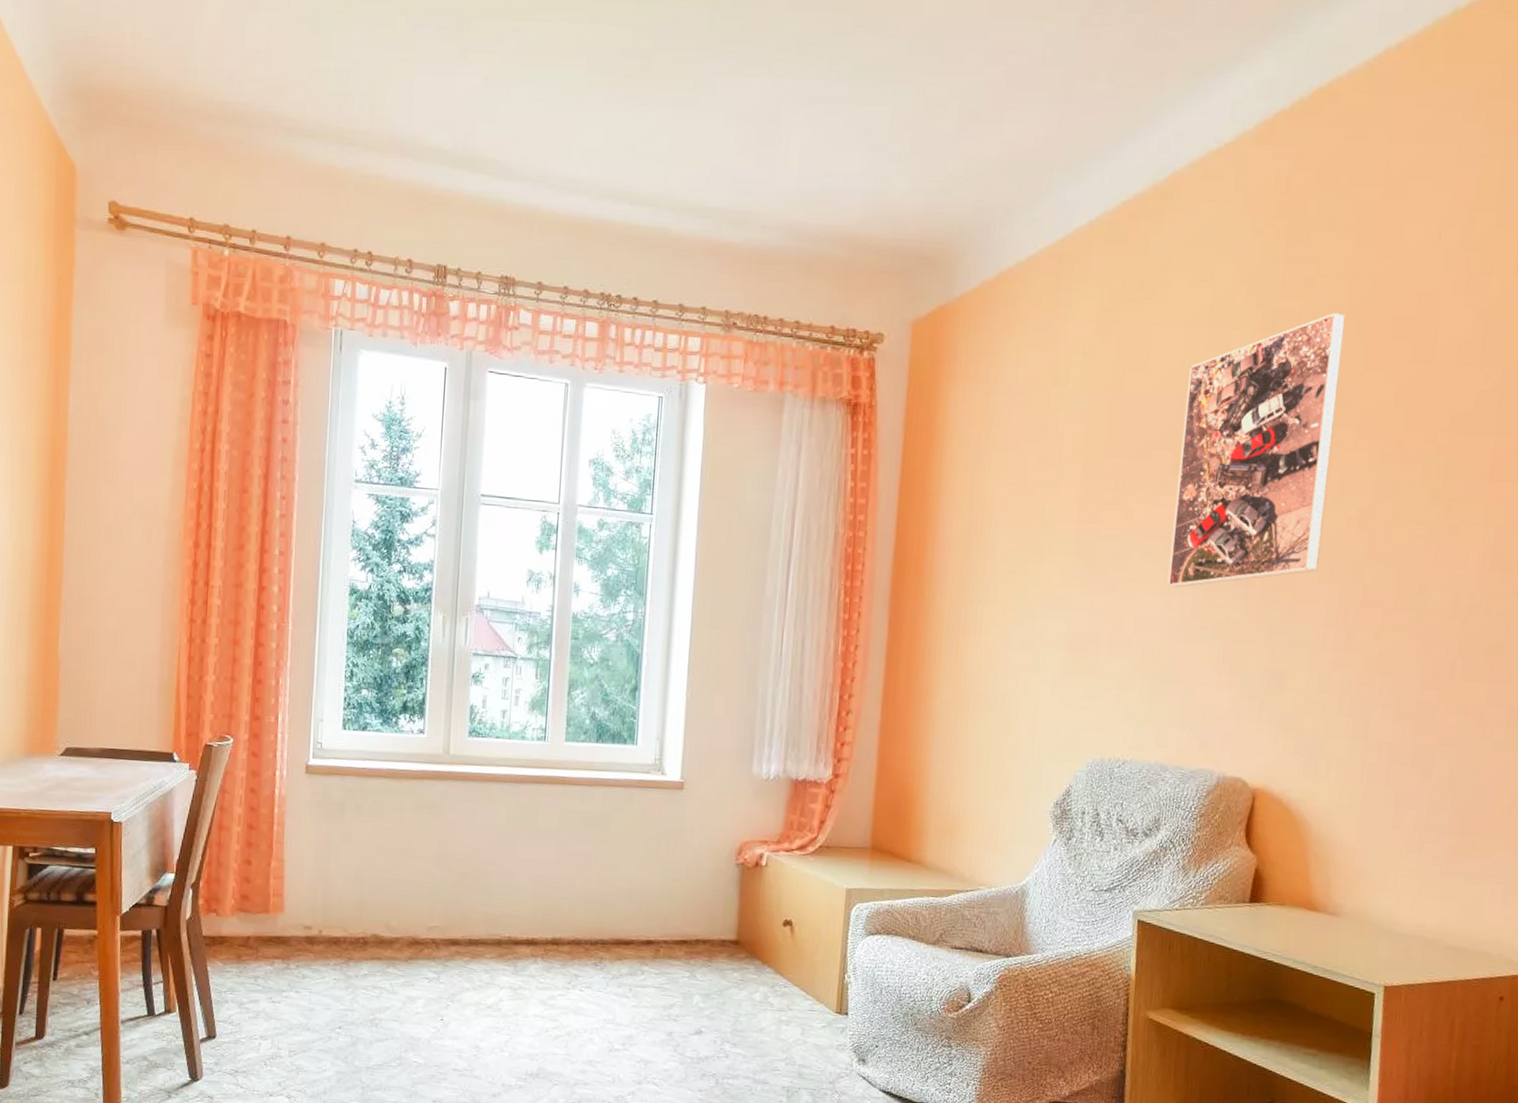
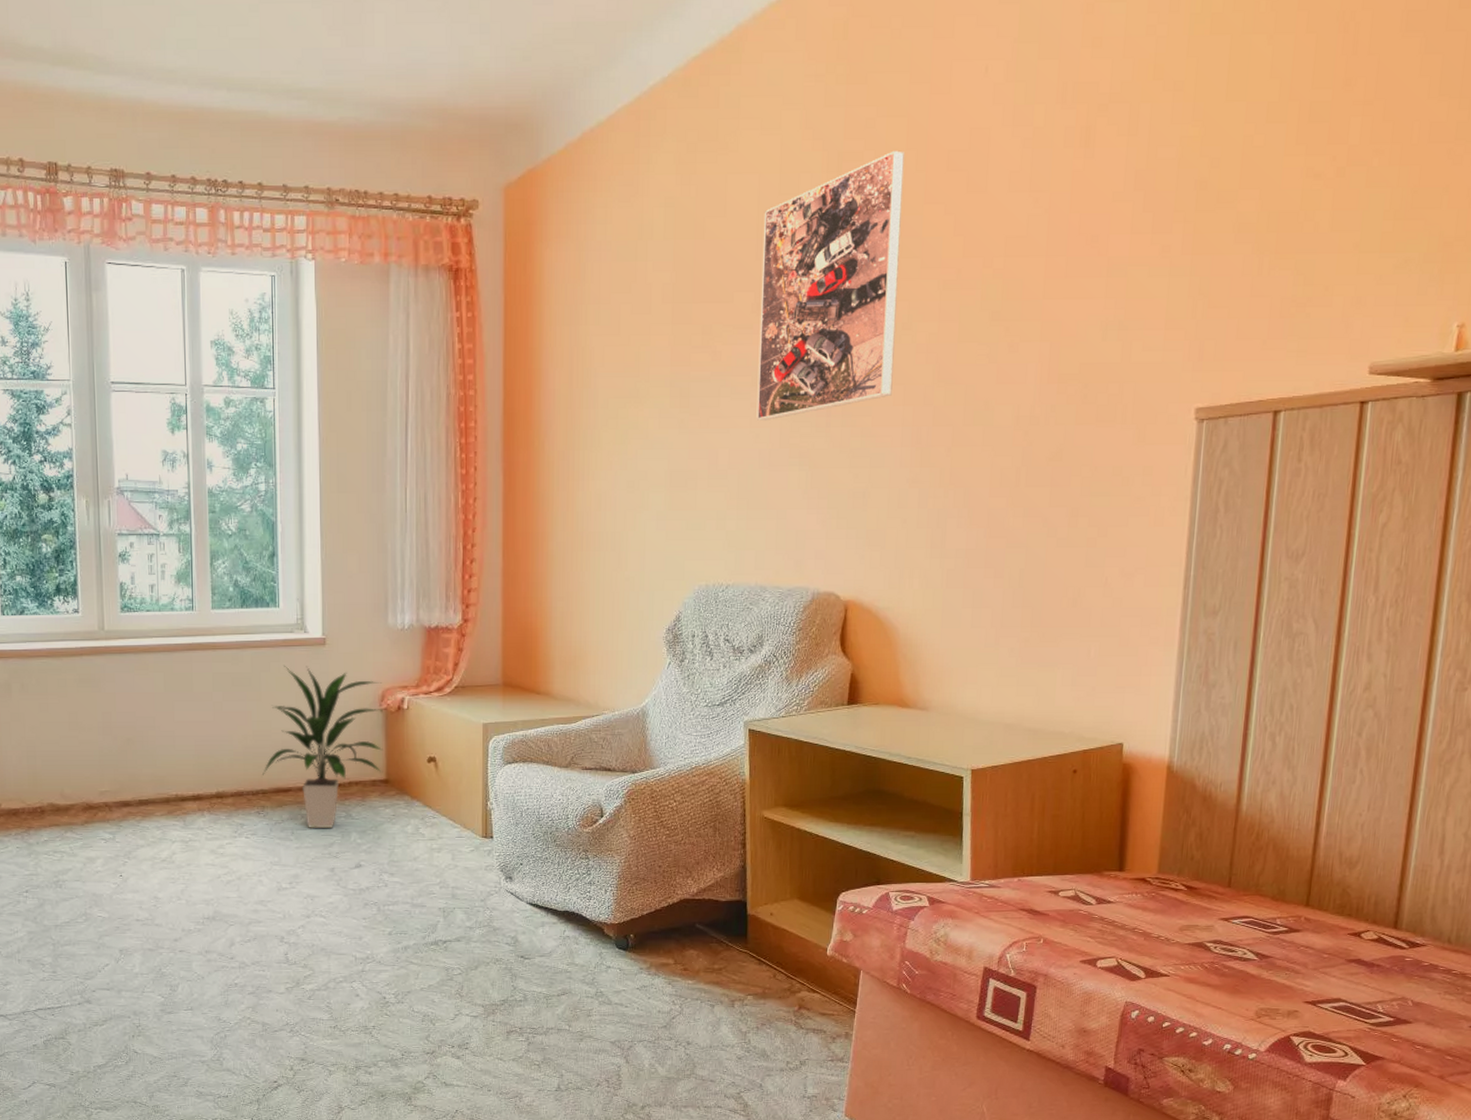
indoor plant: none [604,807,740,988] -> present [263,665,383,829]

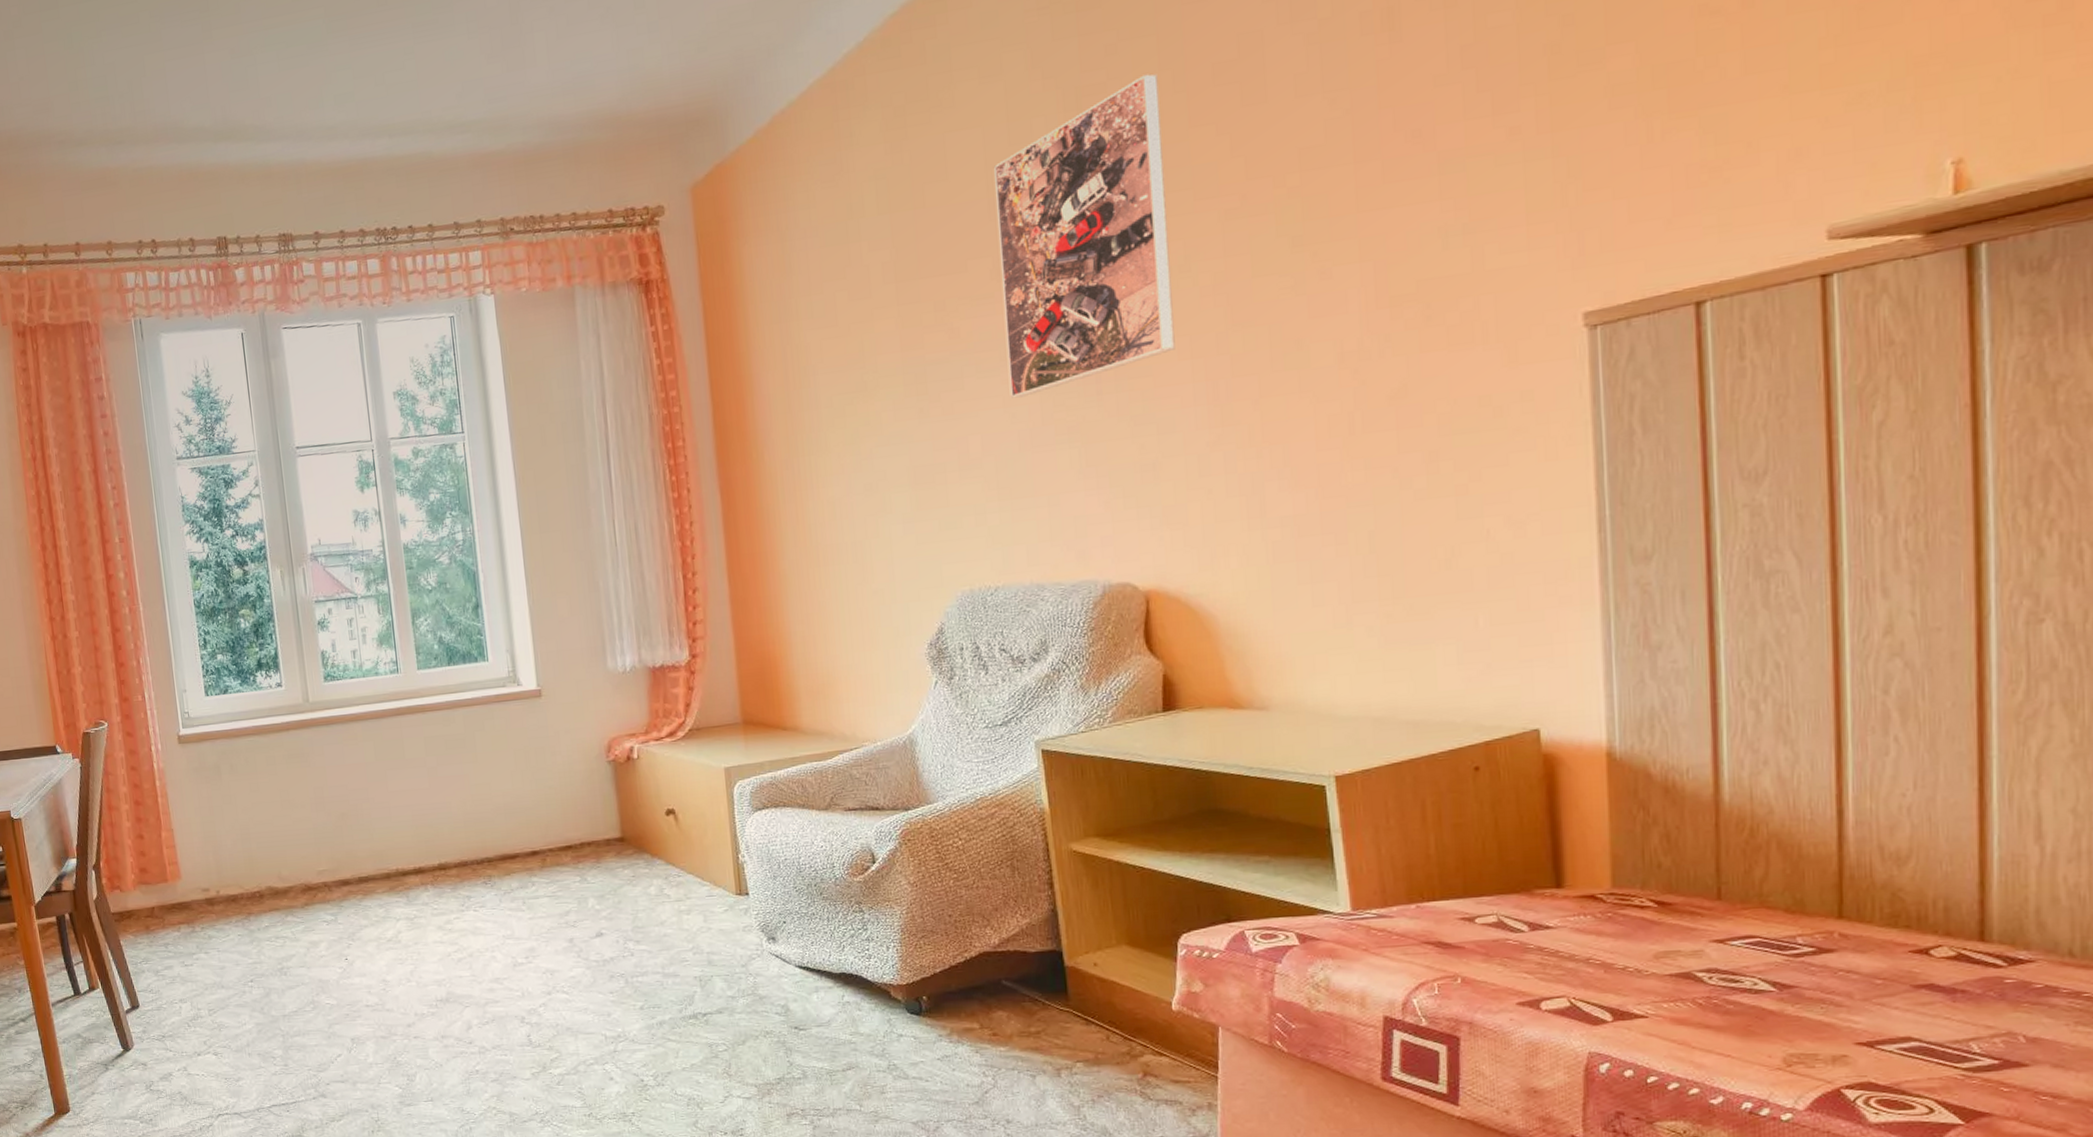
indoor plant: present [263,665,383,829] -> none [486,721,615,897]

